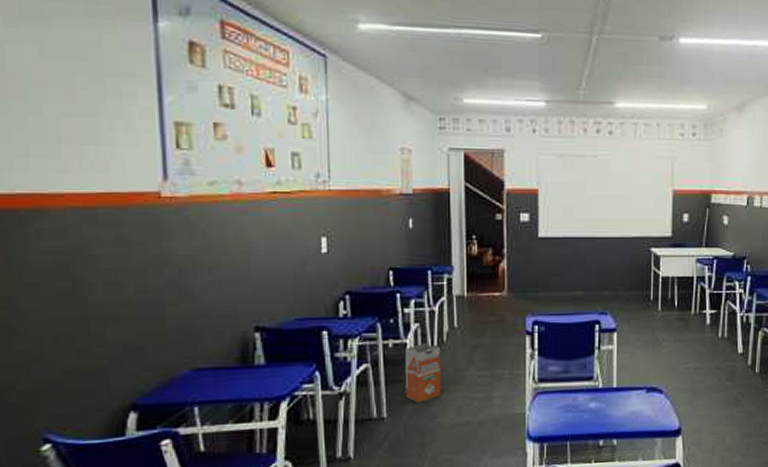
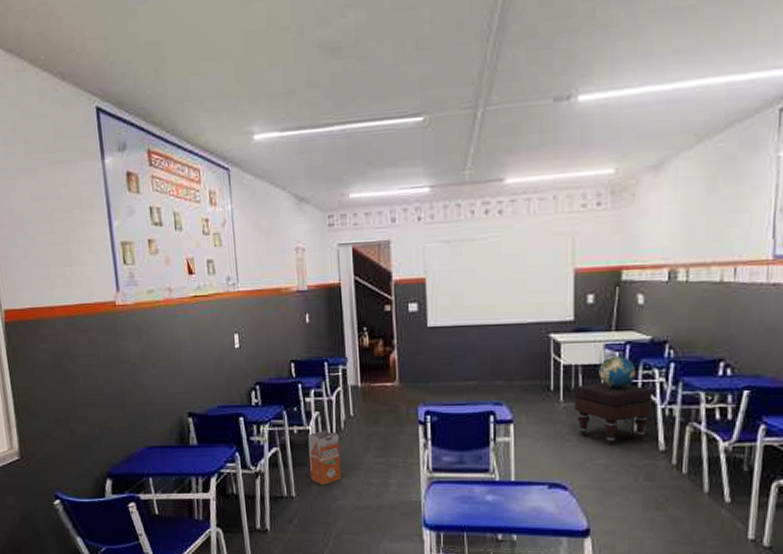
ottoman: none [670,293,734,351] -> present [574,382,653,447]
globe: none [691,269,722,298] -> present [598,356,637,388]

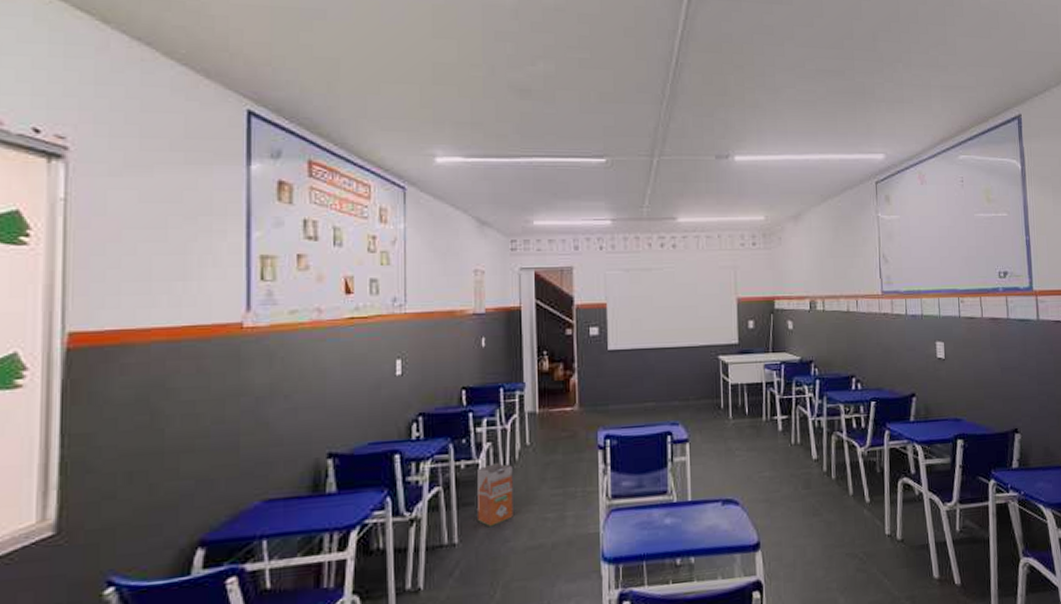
ottoman: present [574,382,653,447] -> none [741,399,805,459]
globe: present [598,356,637,388] -> none [760,374,791,404]

